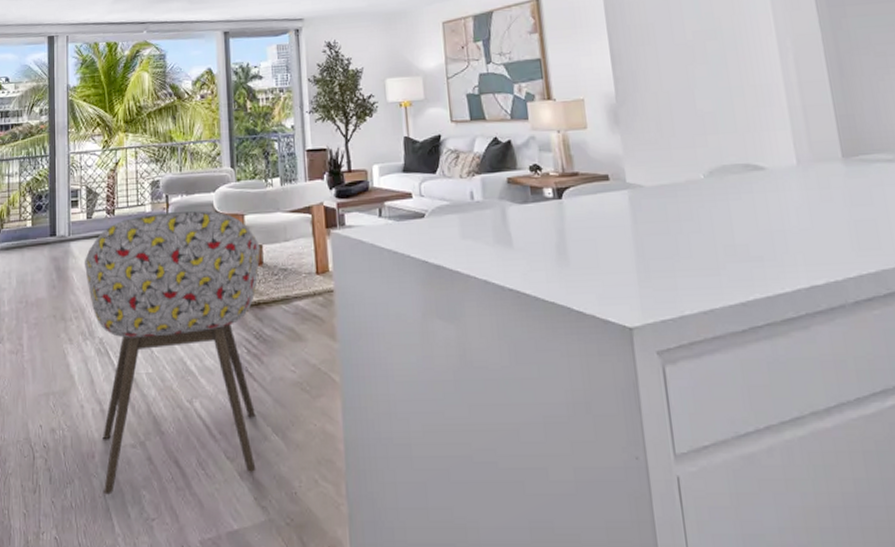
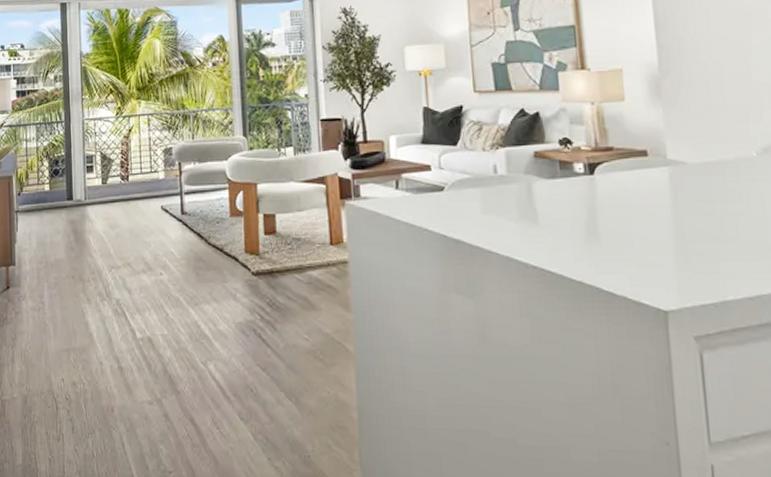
chair: present [84,210,260,495] -> none [100,178,273,447]

